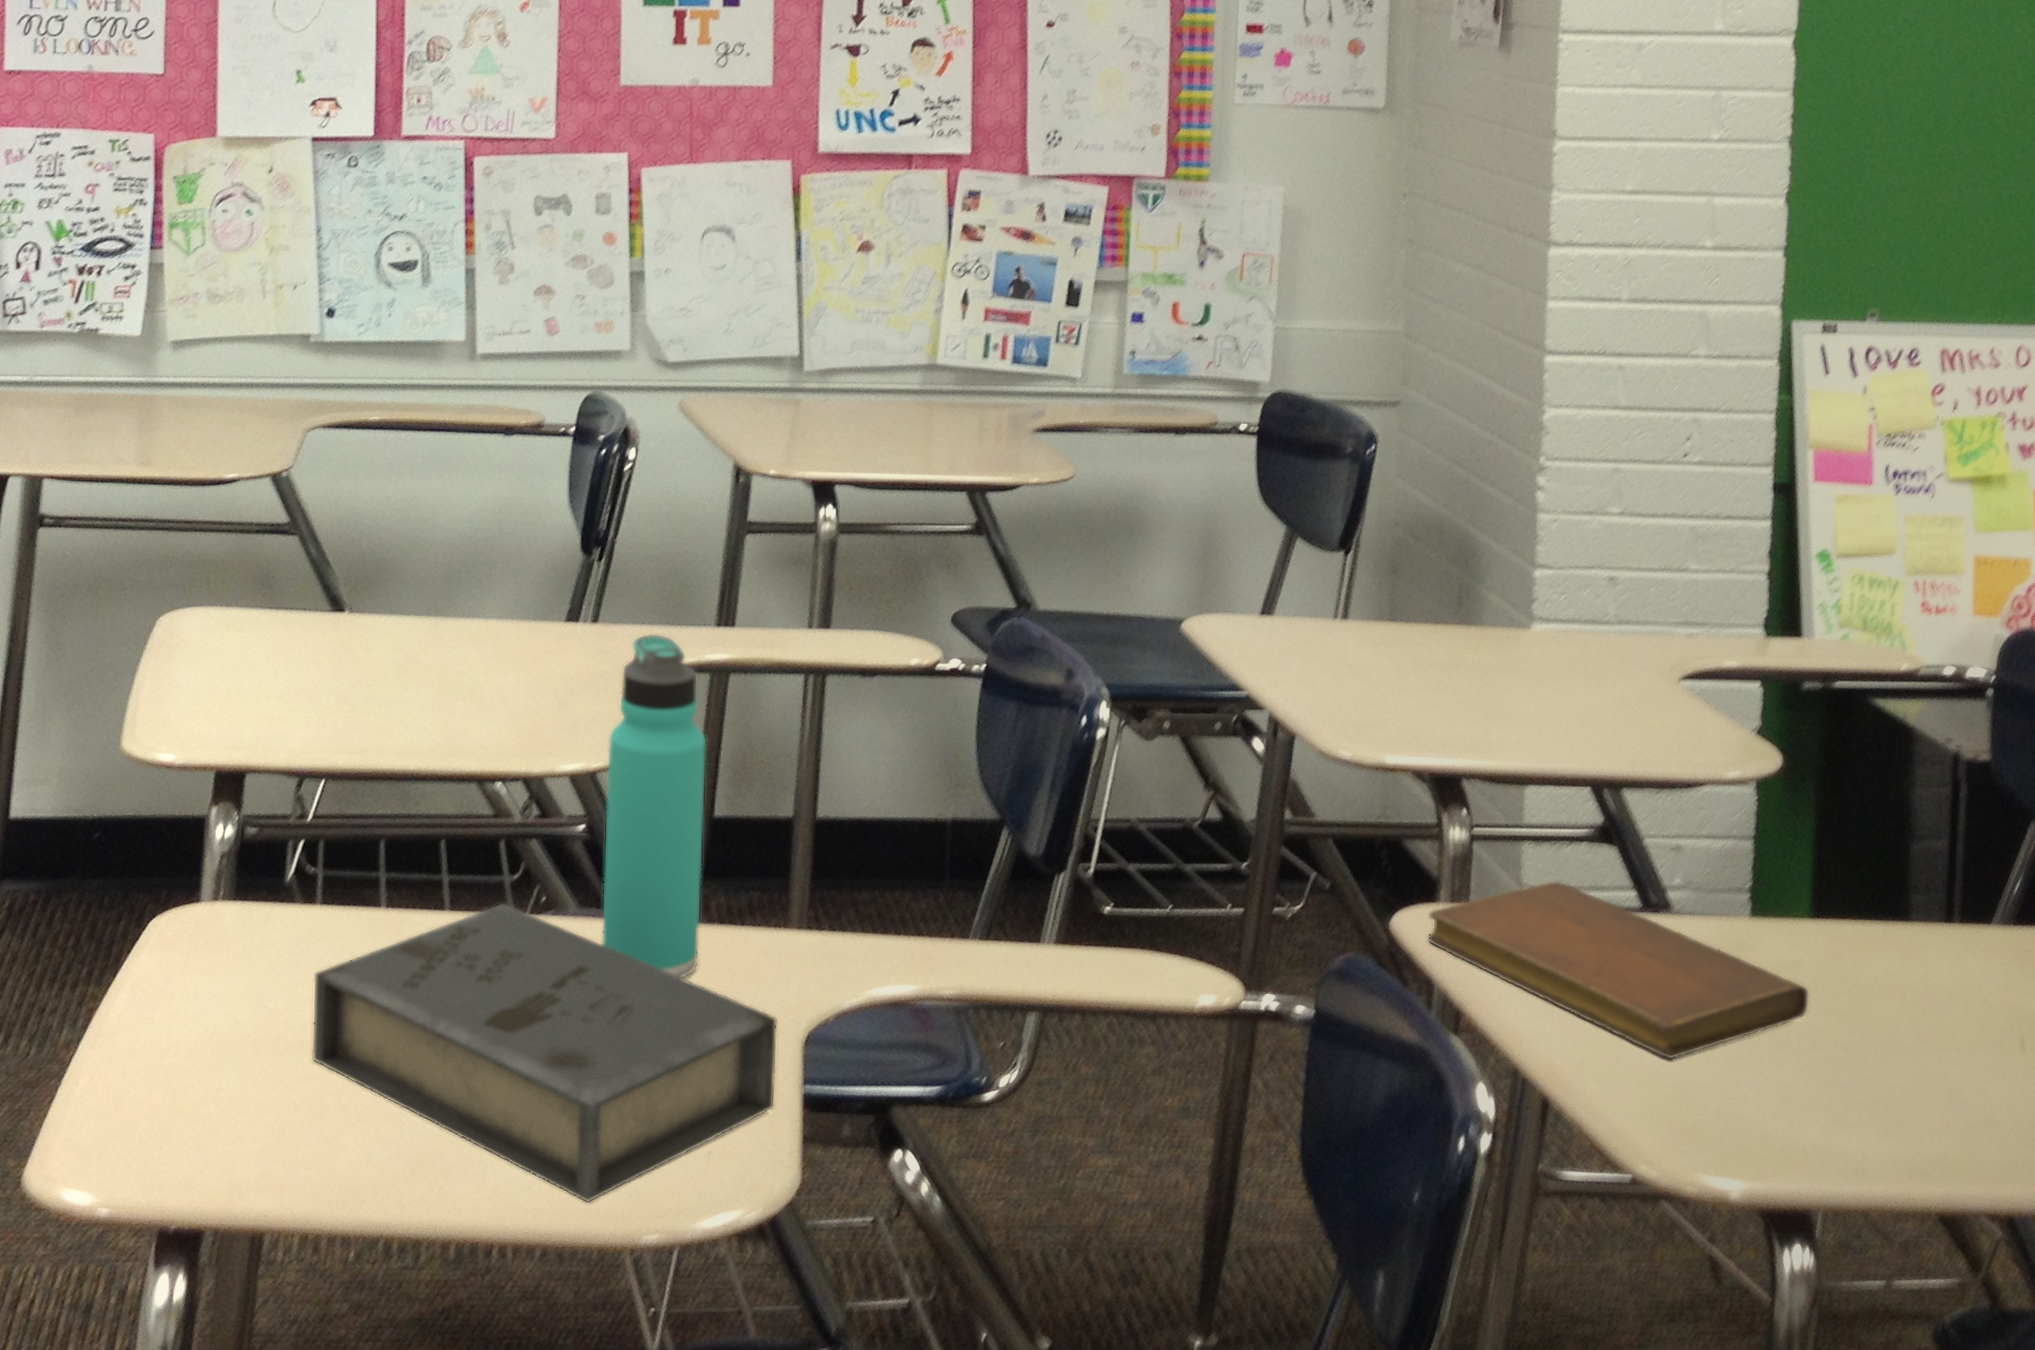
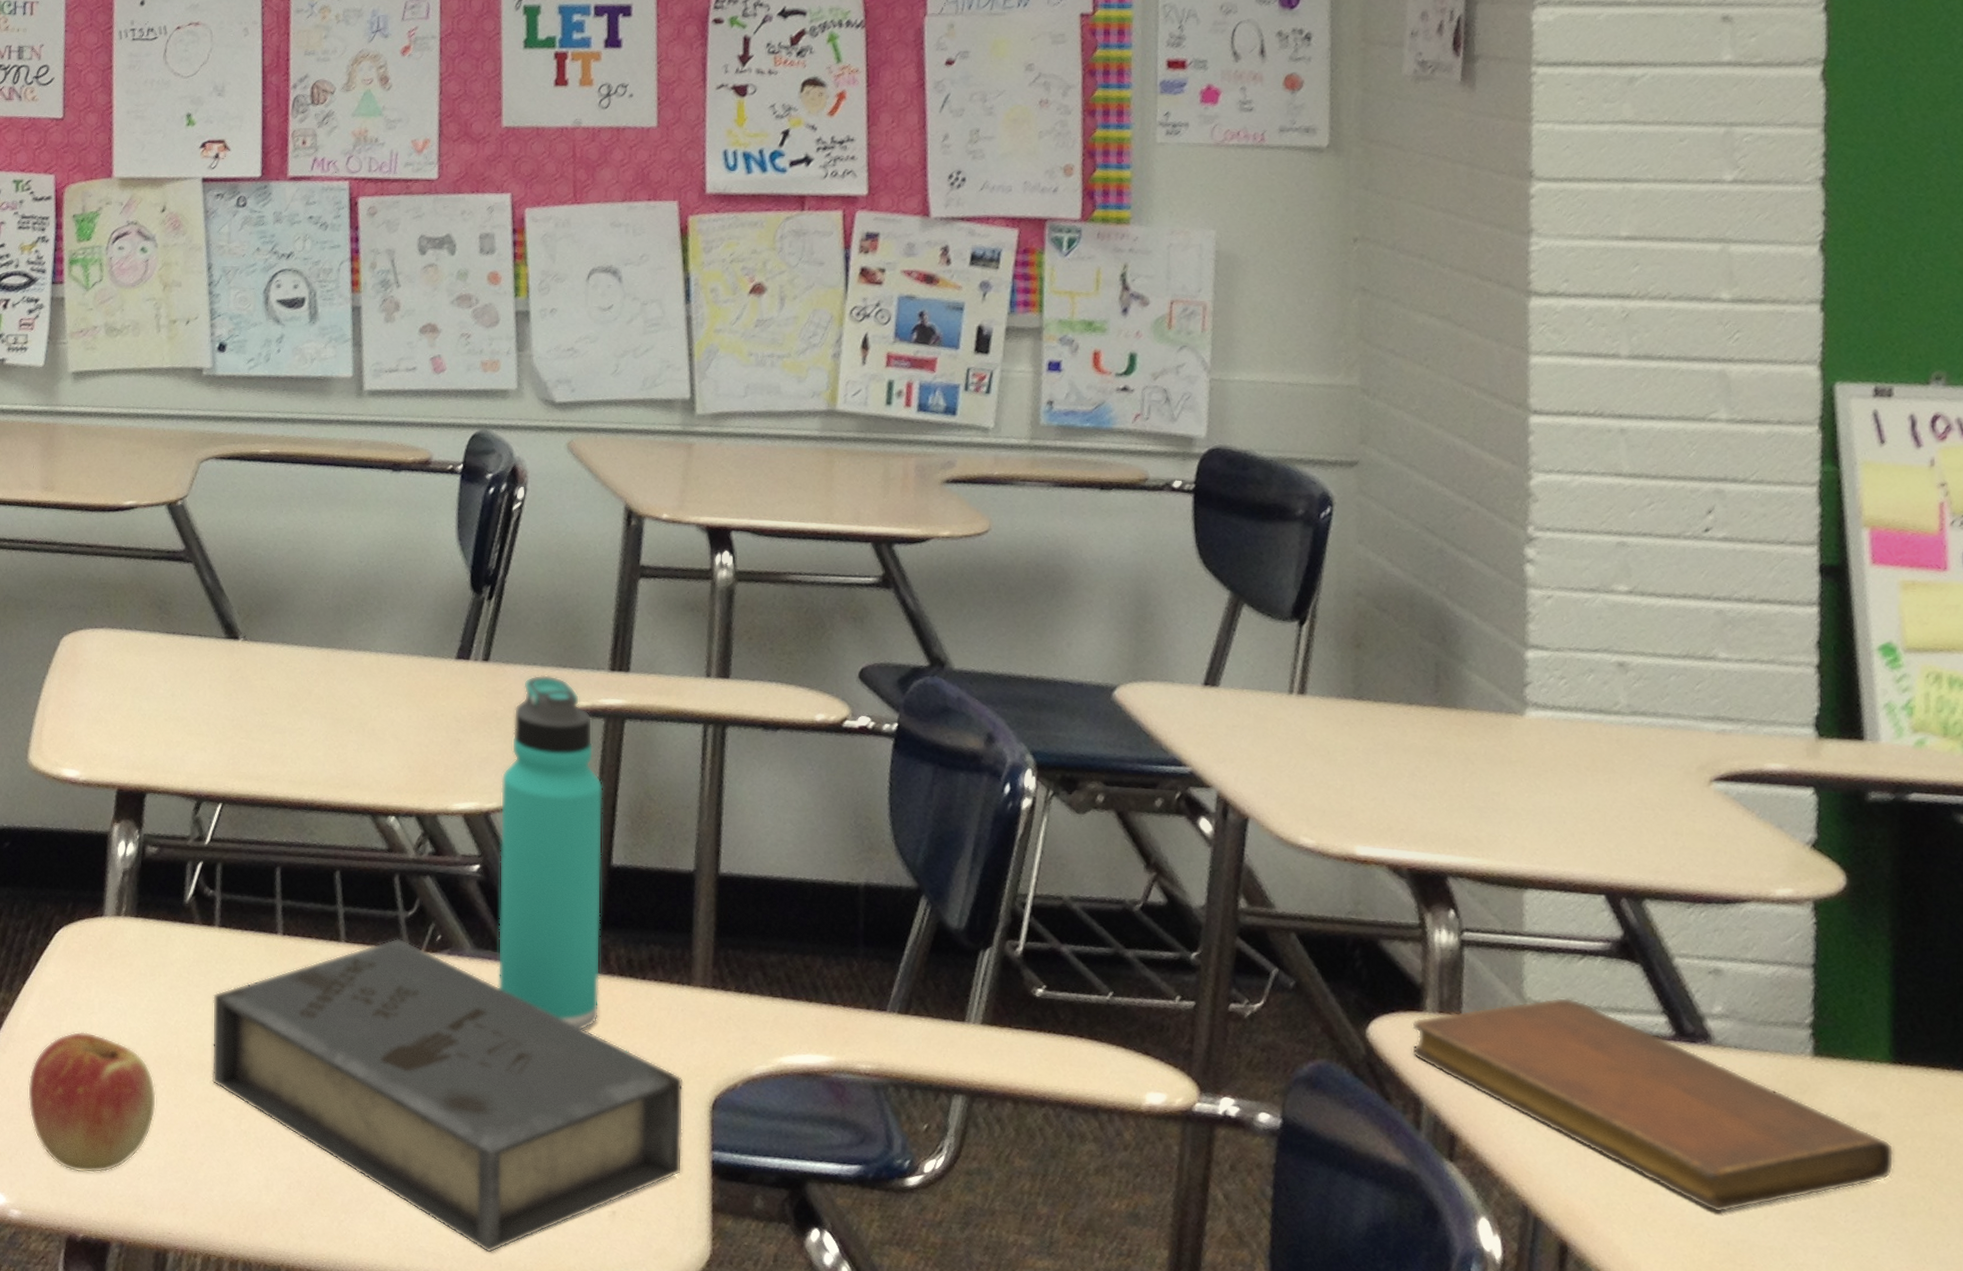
apple: none [117,1021,254,1164] -> present [27,1031,157,1173]

